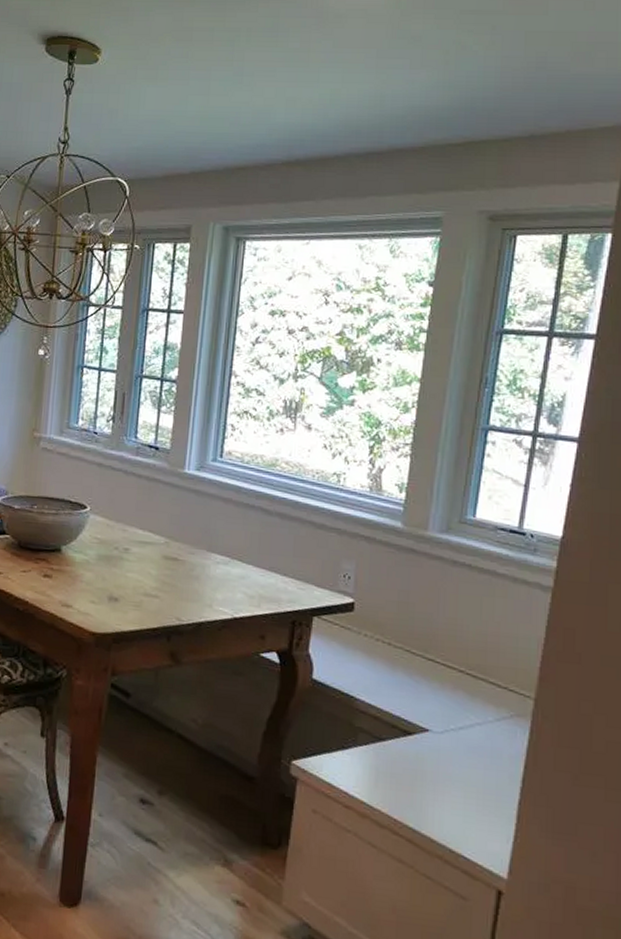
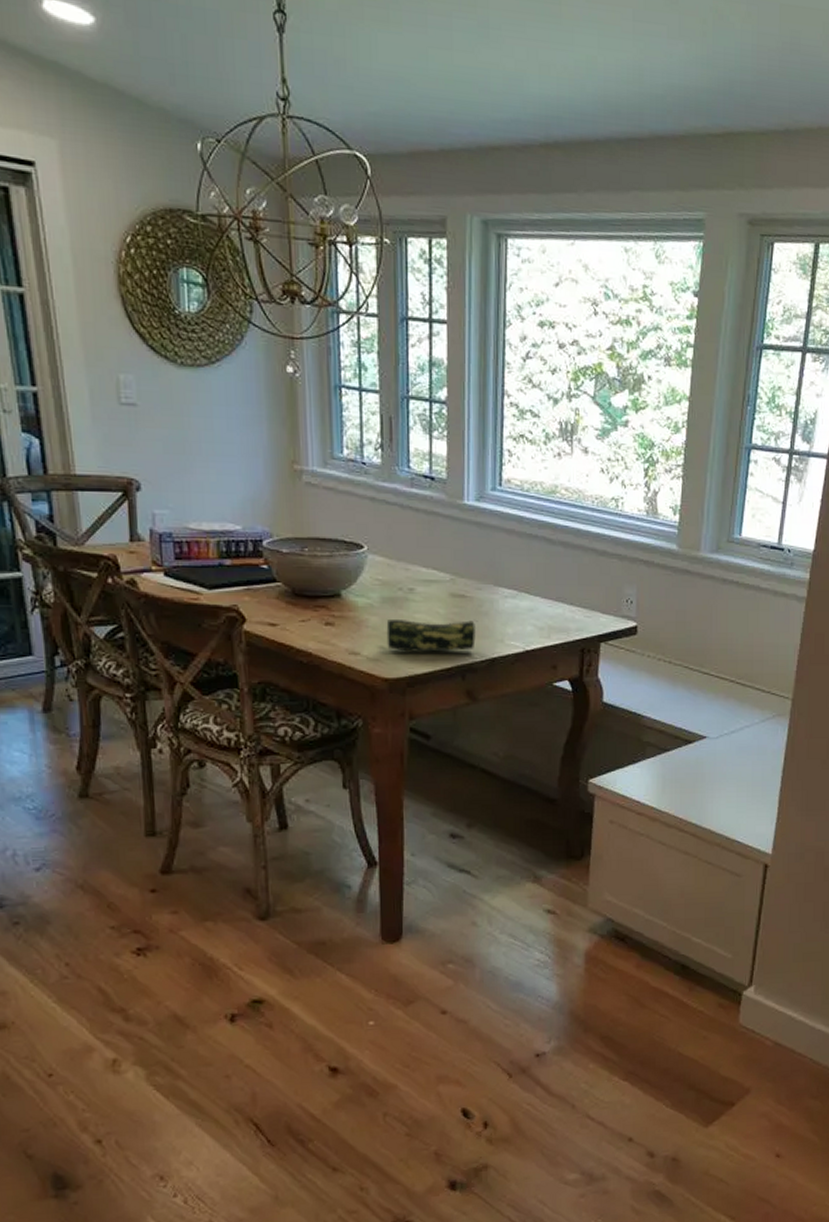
pencil case: none [98,575,188,612] -> present [386,618,478,652]

